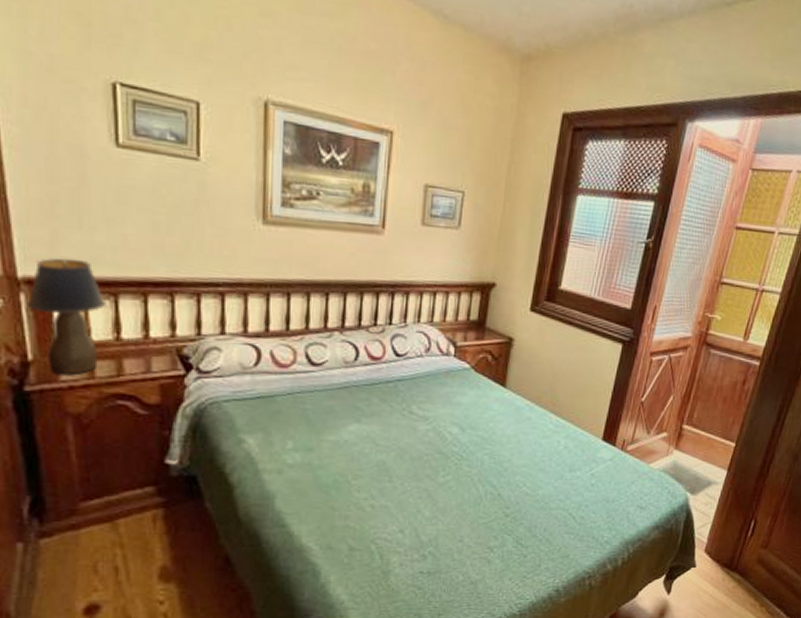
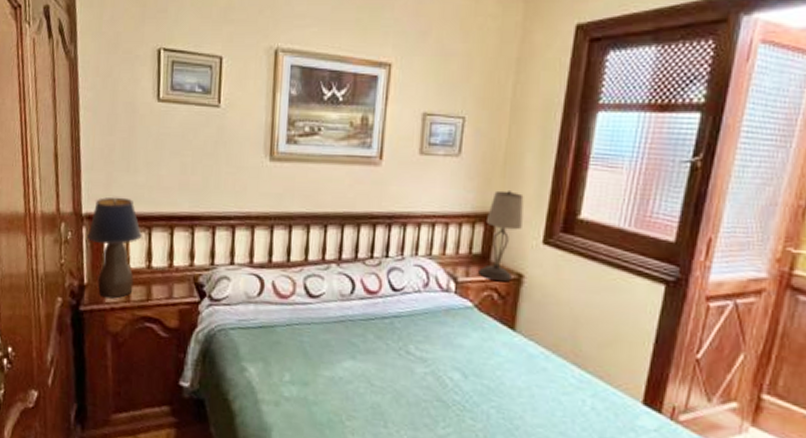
table lamp: none [475,262,515,345] -> present [478,190,524,282]

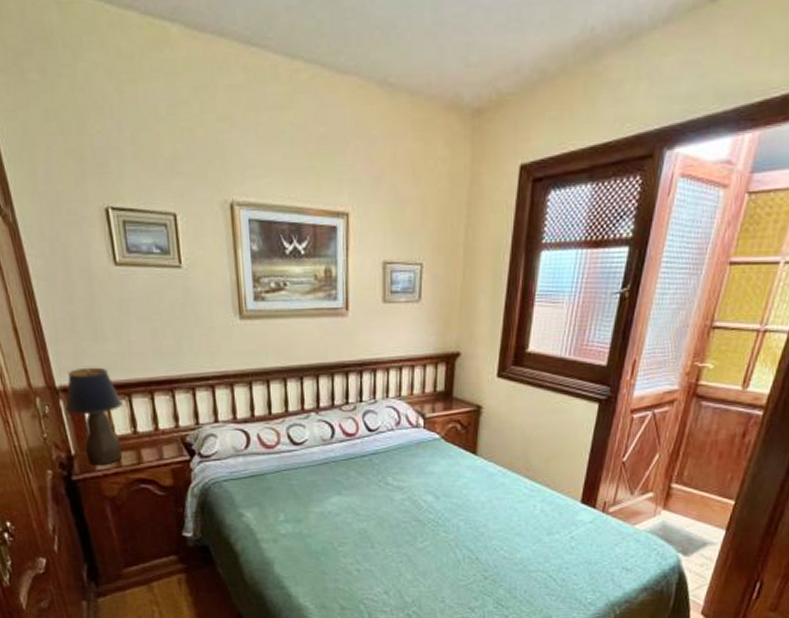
table lamp: present [478,190,524,282] -> none [443,331,479,414]

